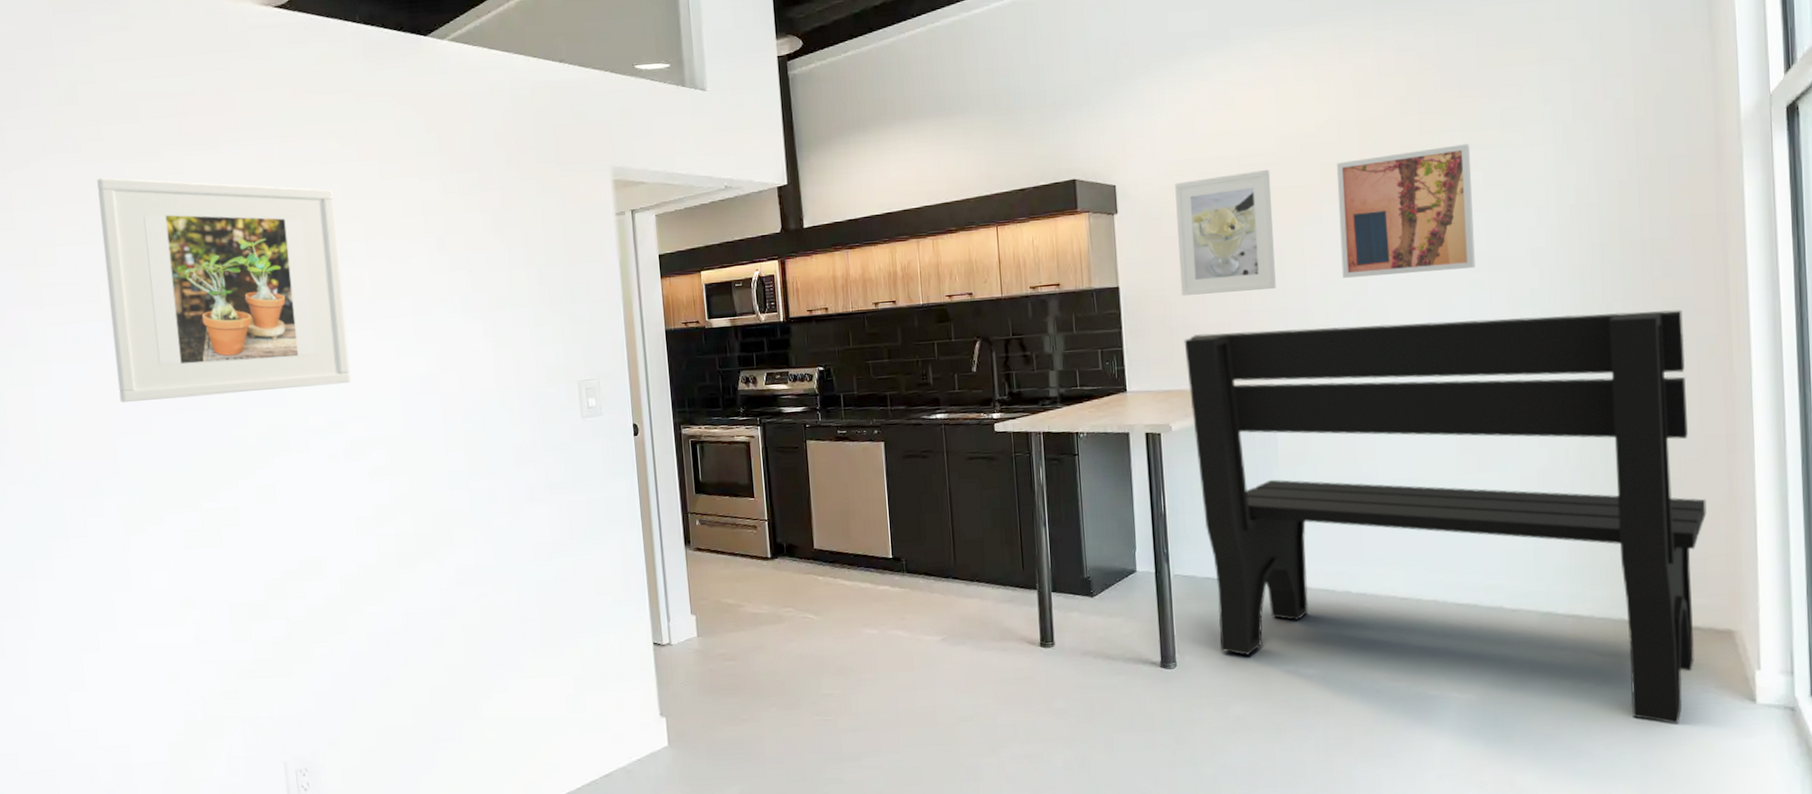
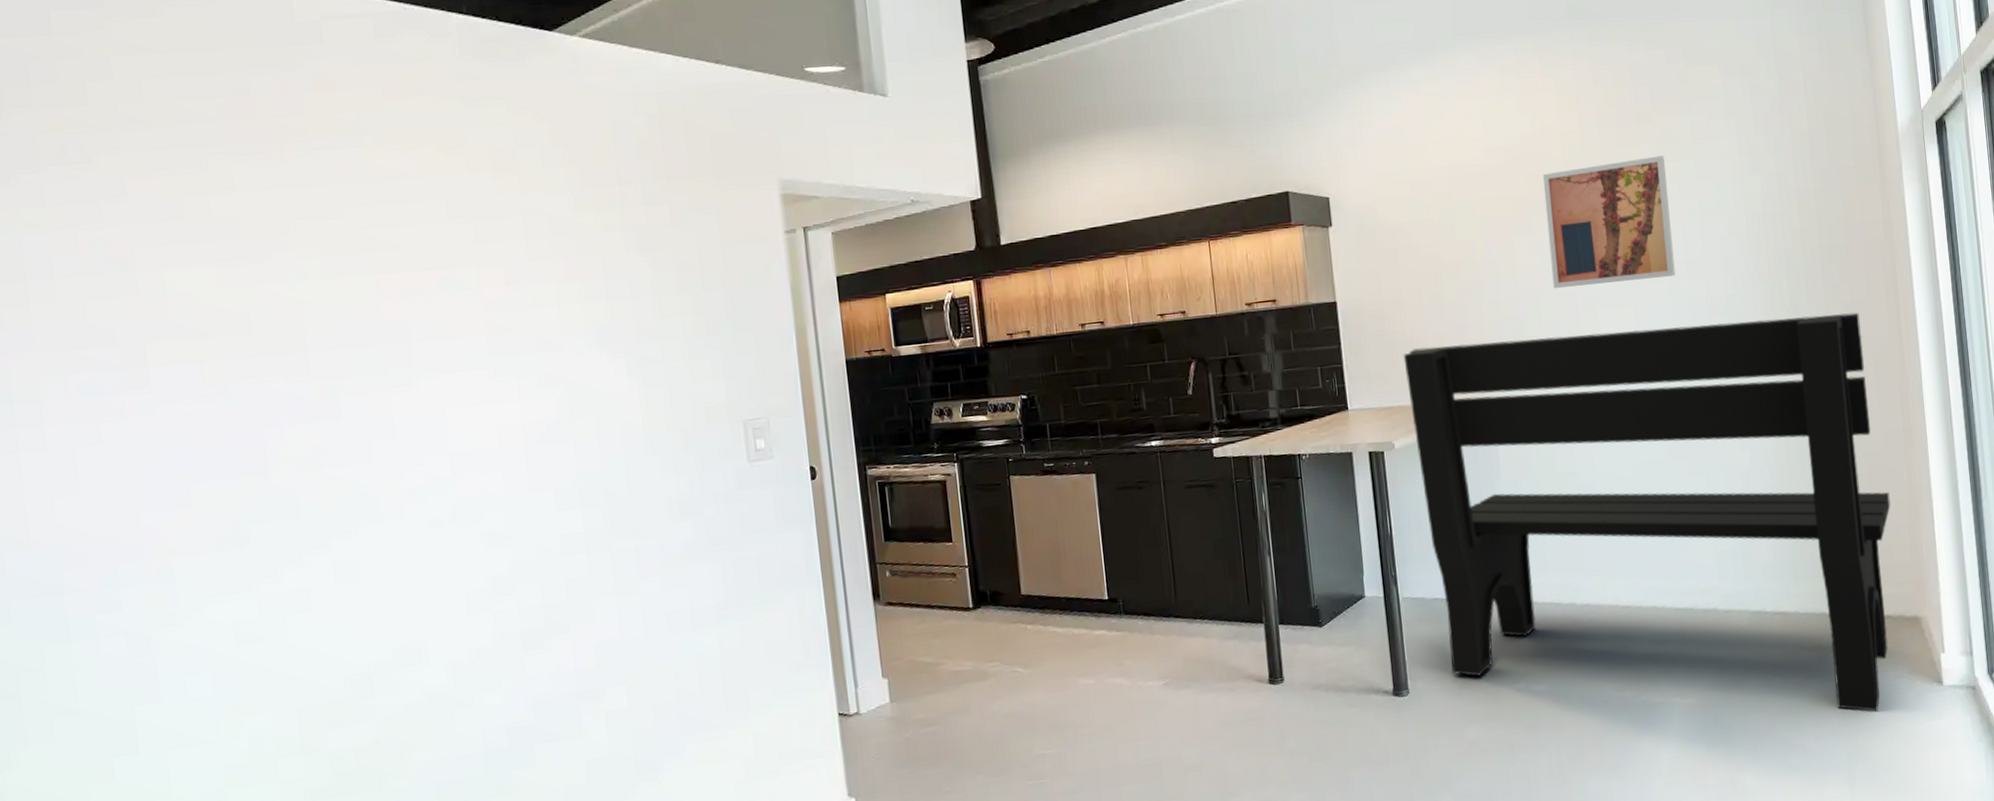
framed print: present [97,177,351,403] -> none [114,194,459,469]
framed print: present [1175,169,1276,296] -> none [1388,180,1491,309]

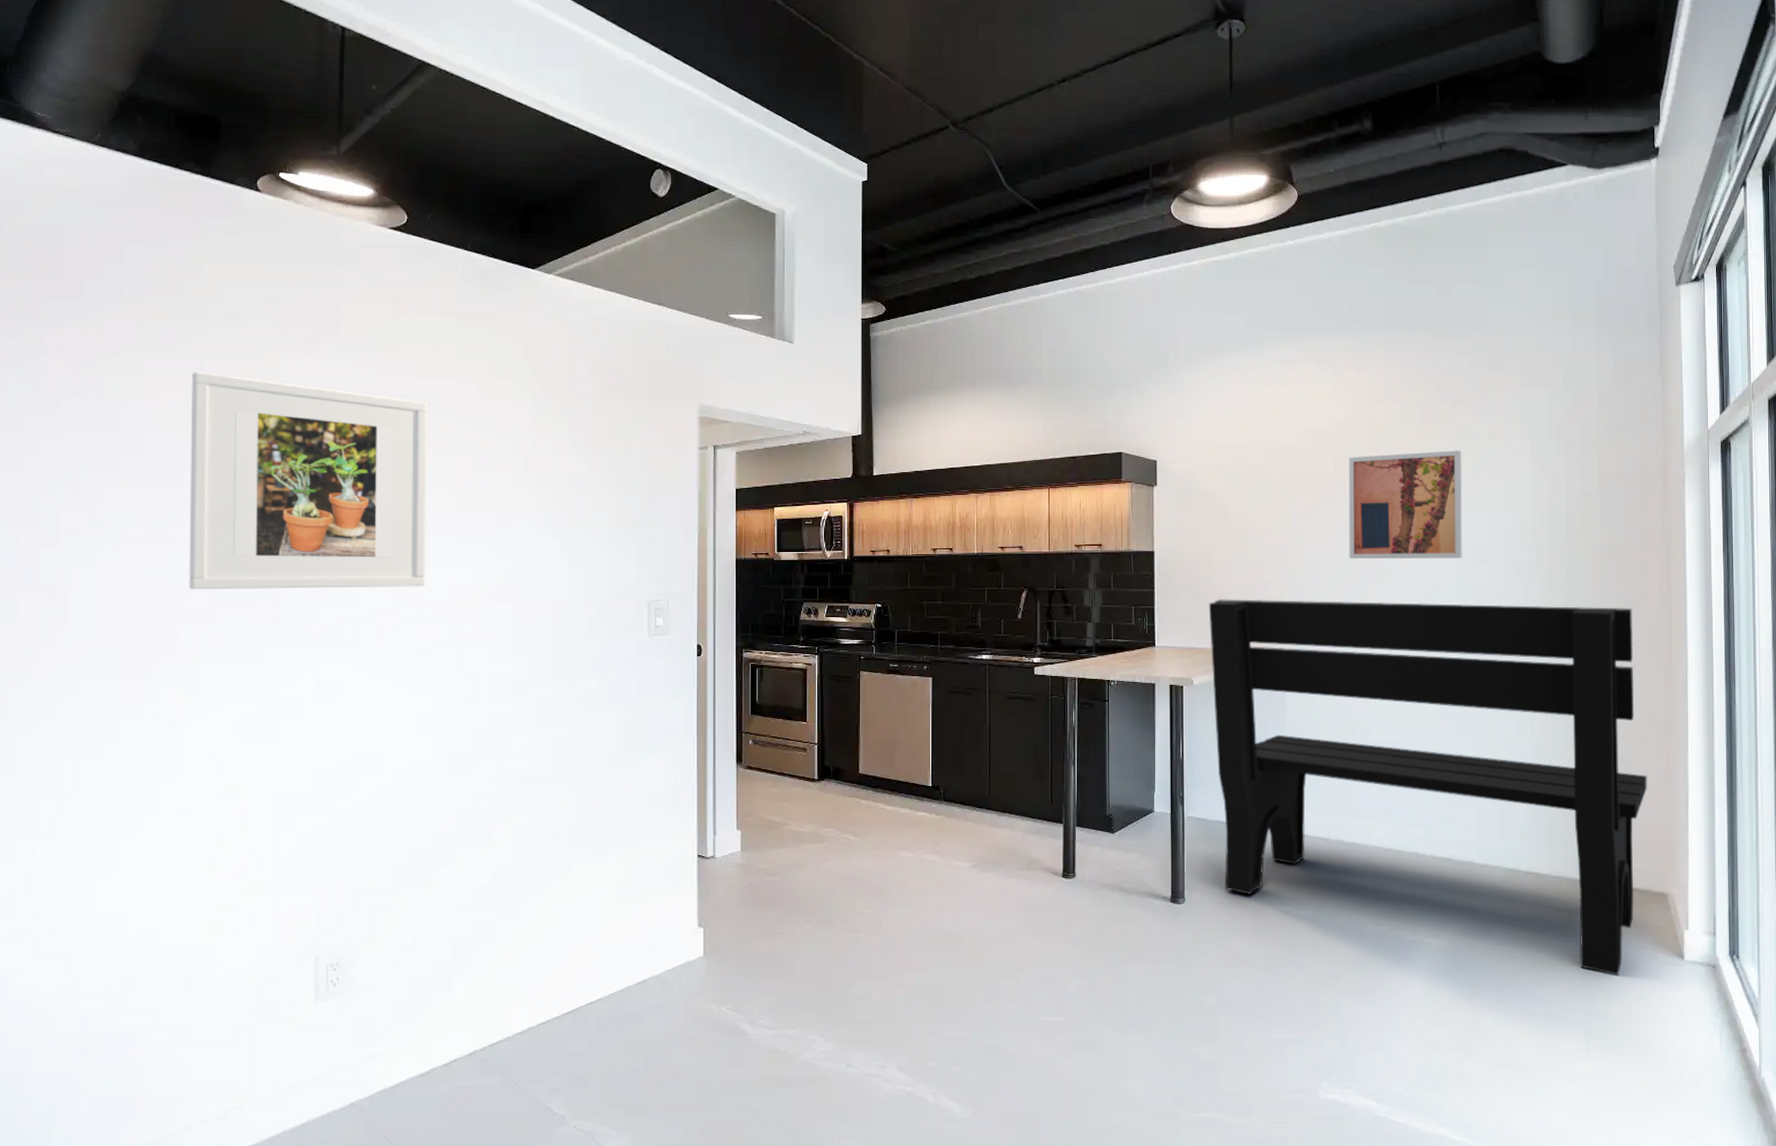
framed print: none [114,194,459,469] -> present [189,372,427,590]

